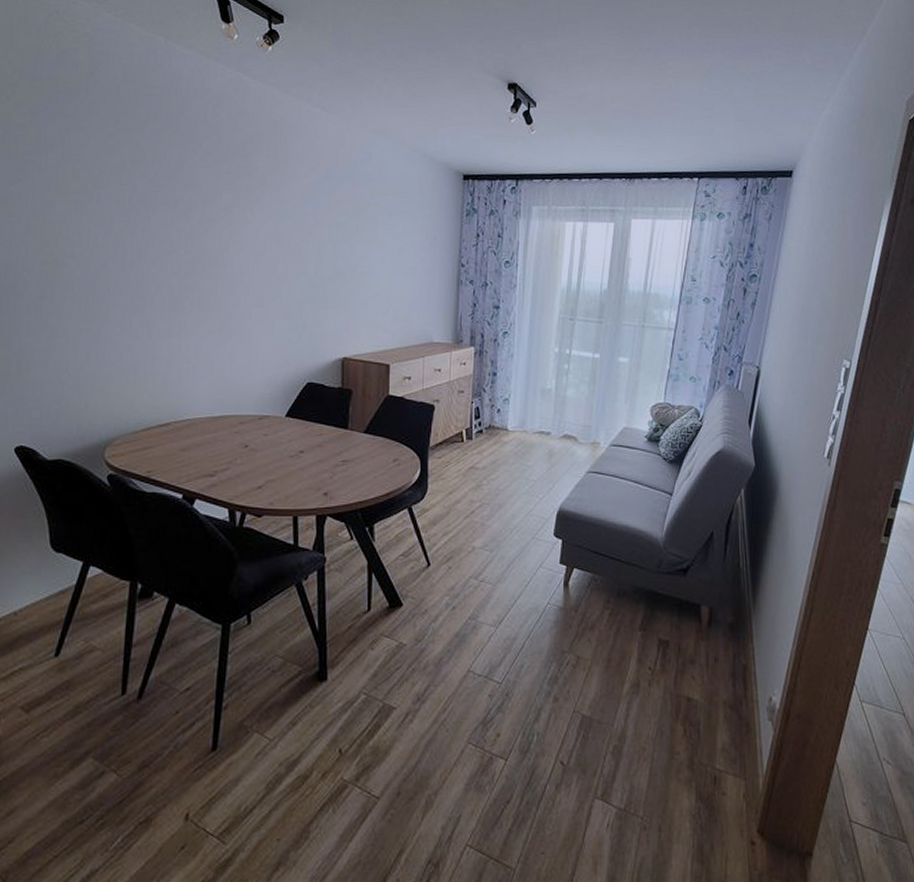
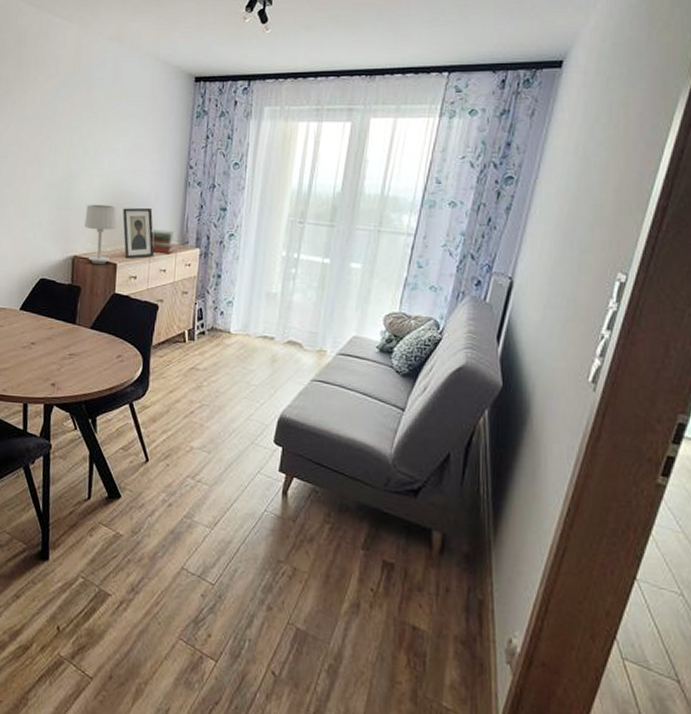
table lamp: none [354,303,399,365] -> present [85,204,126,264]
picture frame: none [394,306,429,359] -> present [122,207,155,259]
books: none [425,328,449,354] -> present [151,229,174,255]

